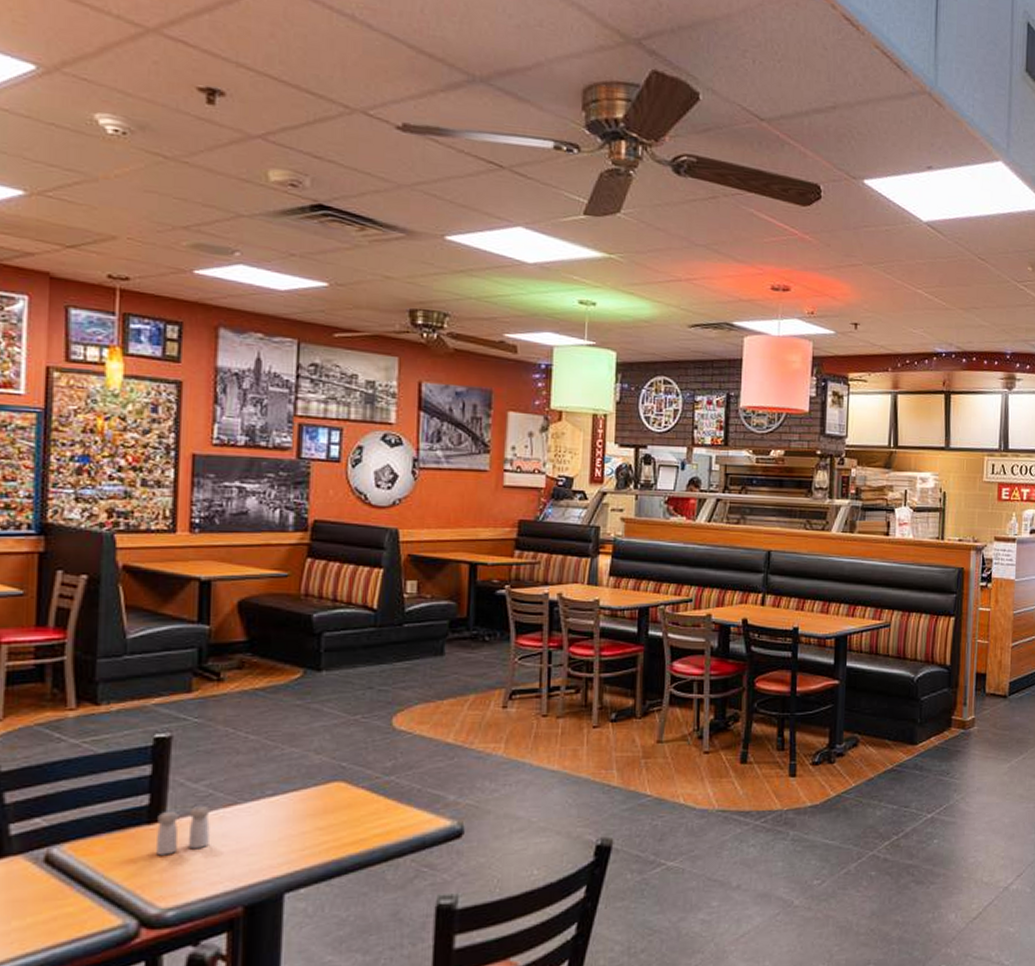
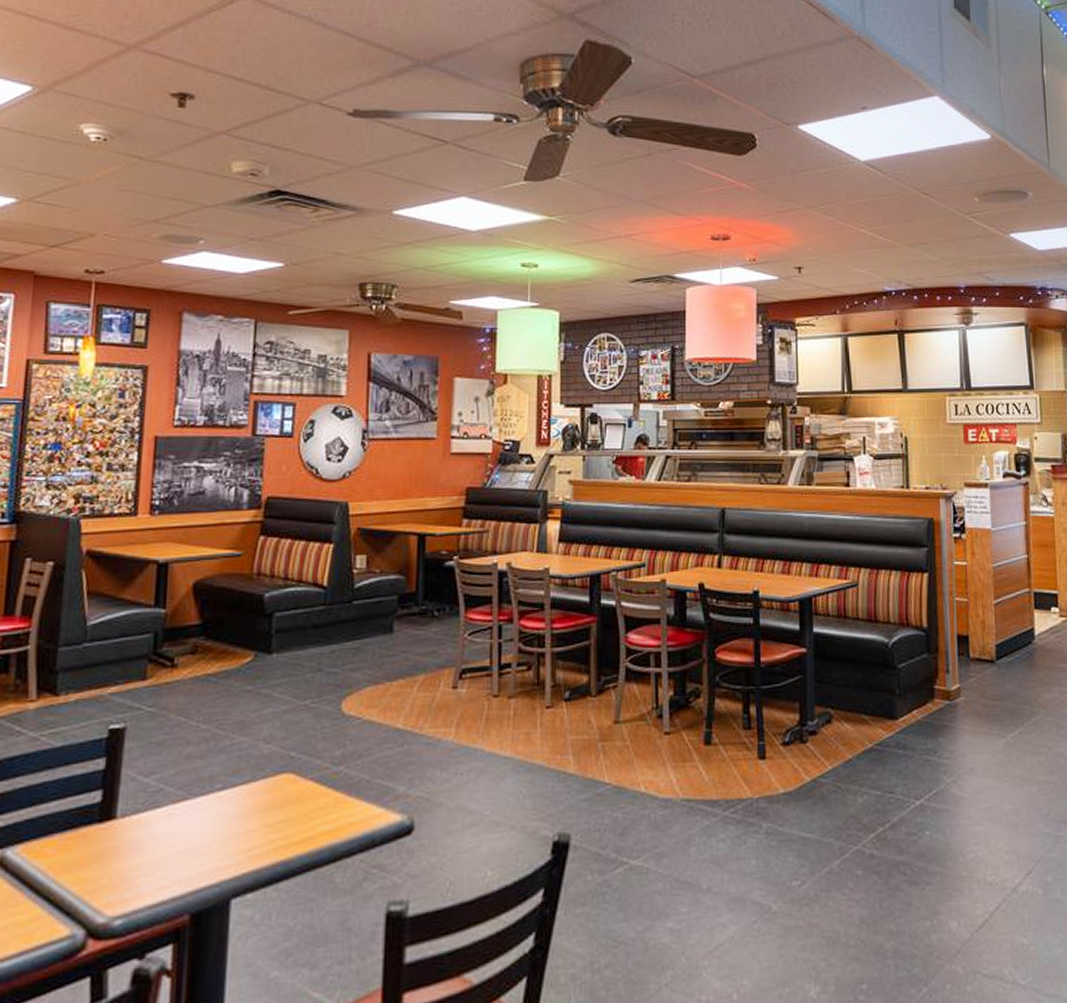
salt and pepper shaker: present [156,806,210,856] -> none [106,802,160,858]

